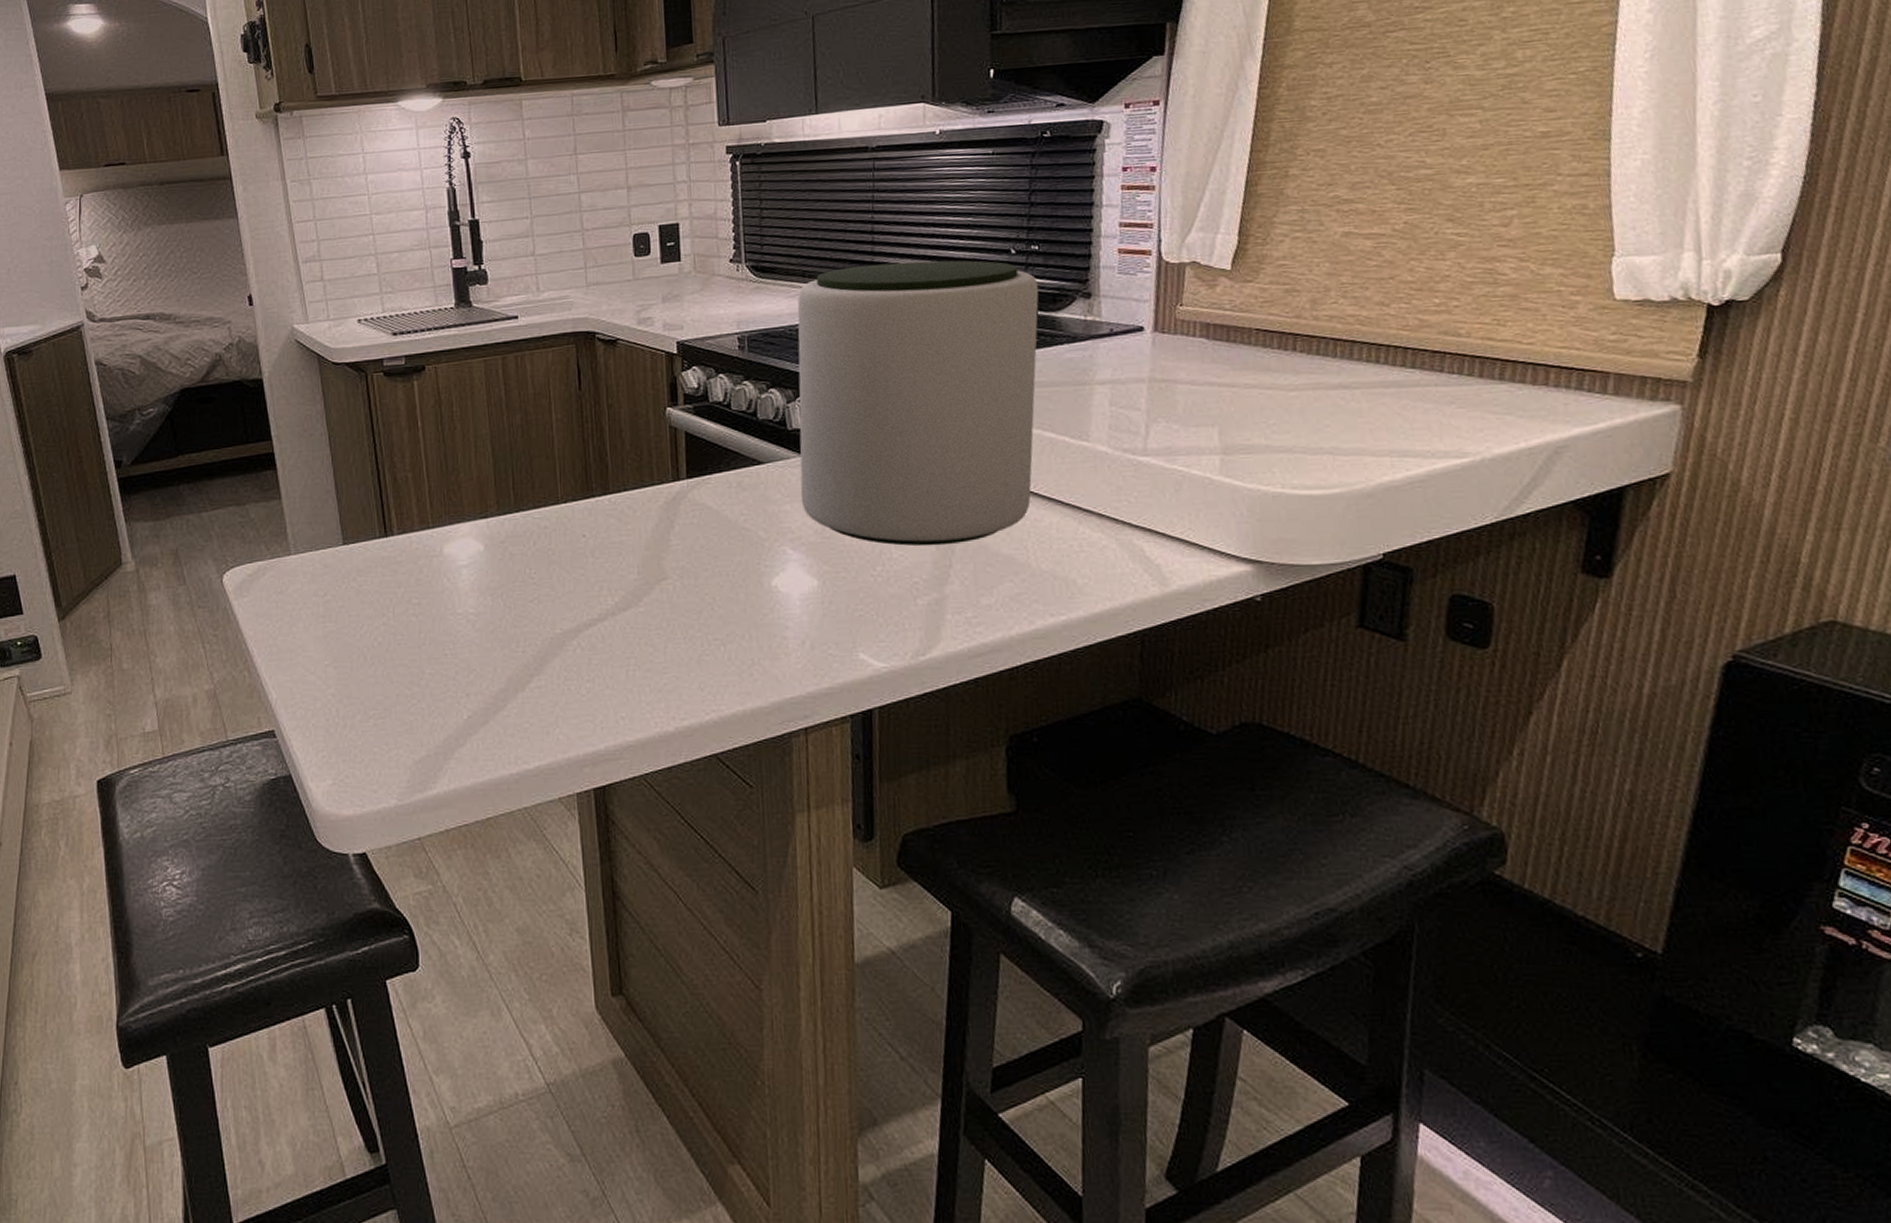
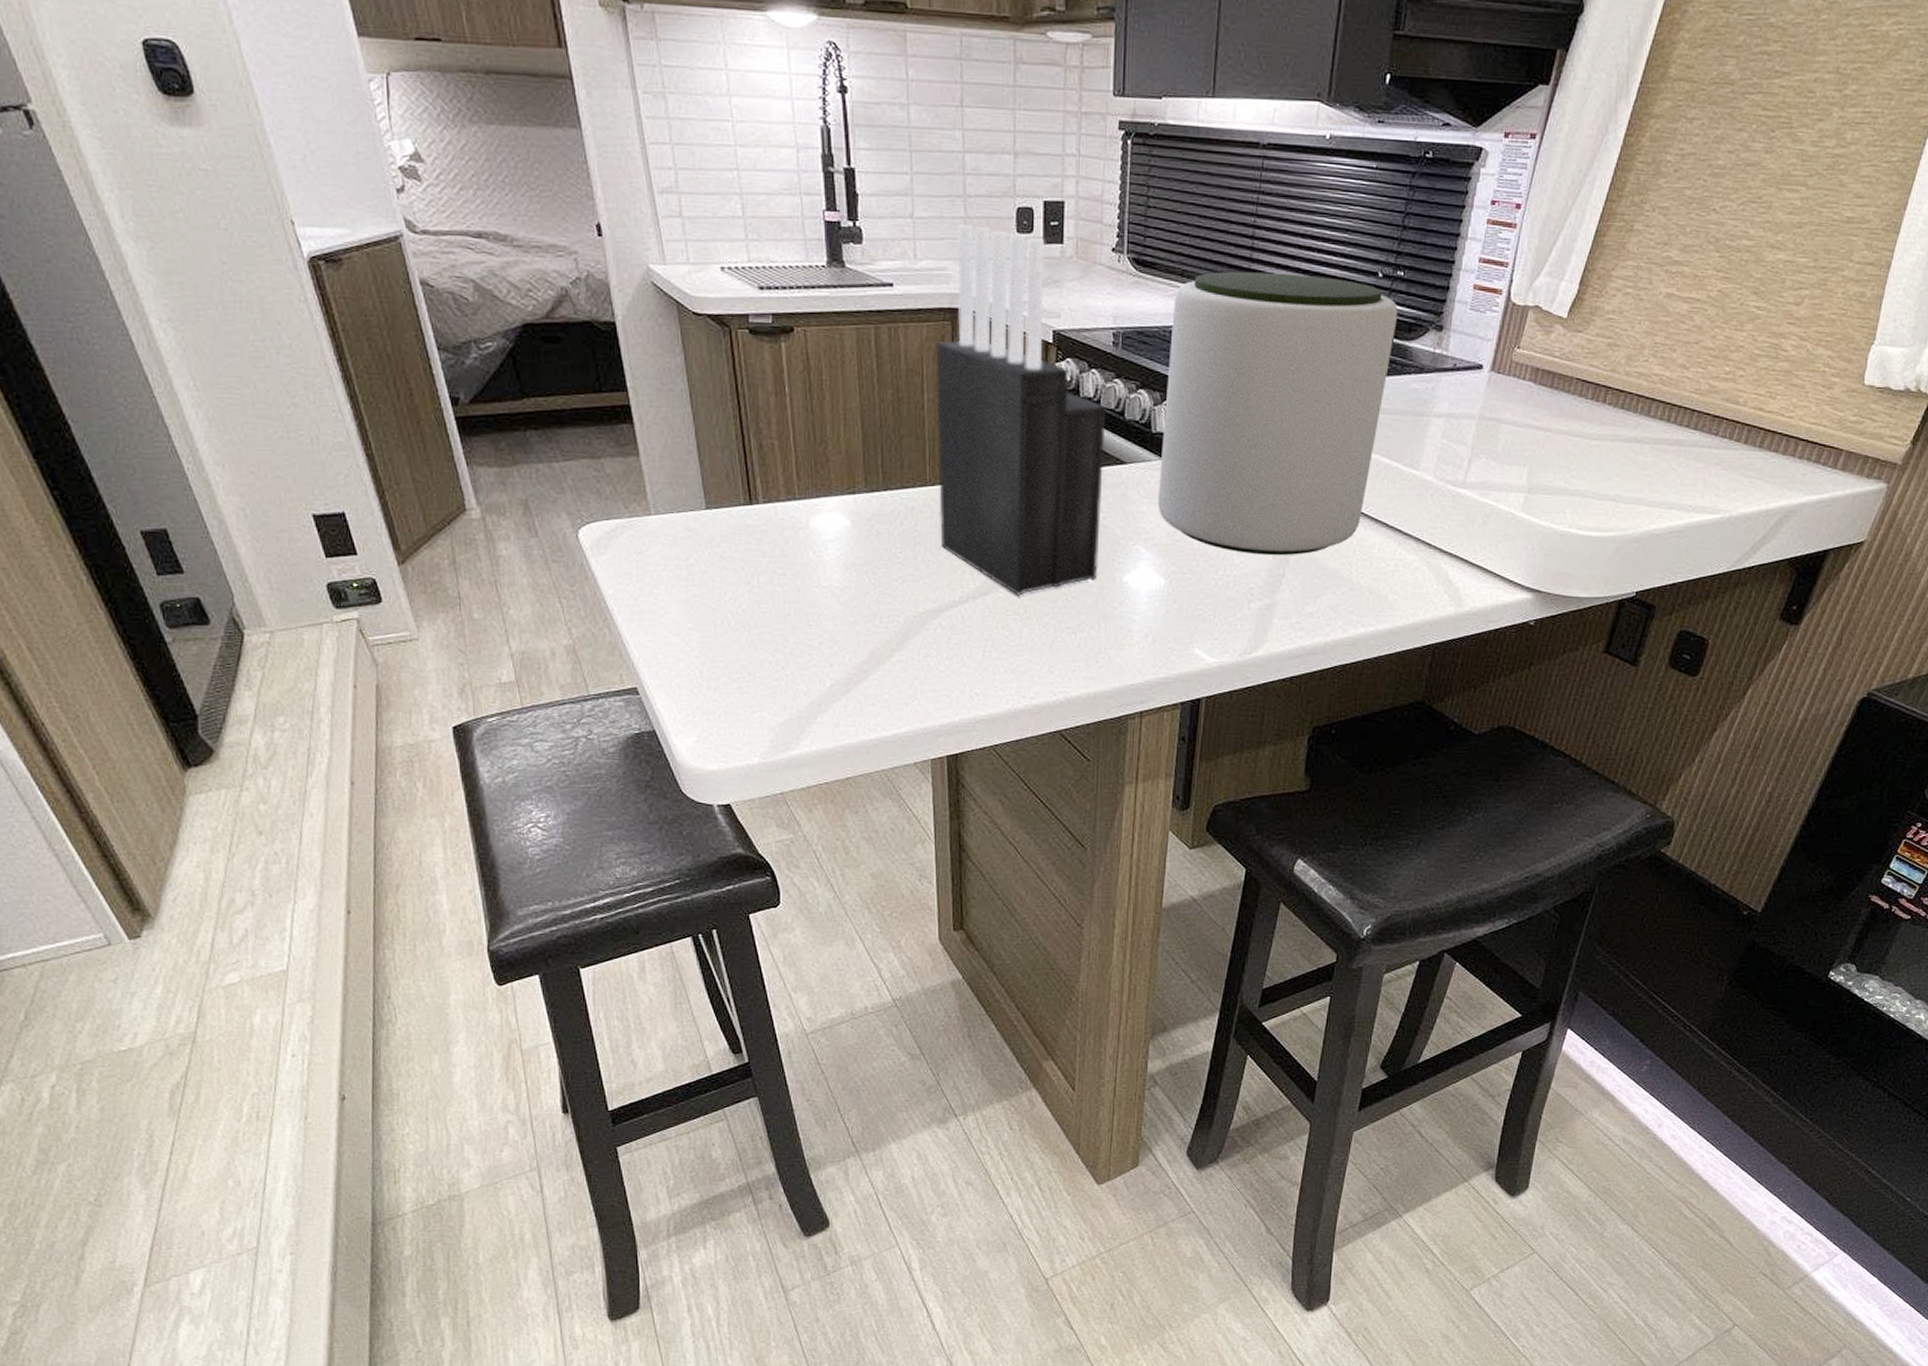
knife block: none [561,255,743,609] -> present [935,225,1106,596]

